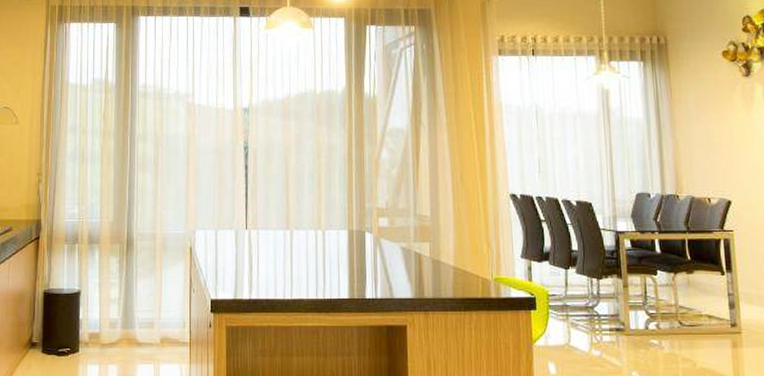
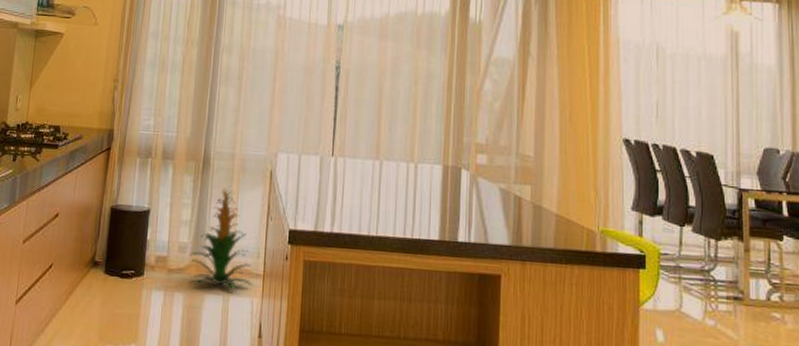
indoor plant: none [119,263,181,358] -> present [188,185,253,290]

